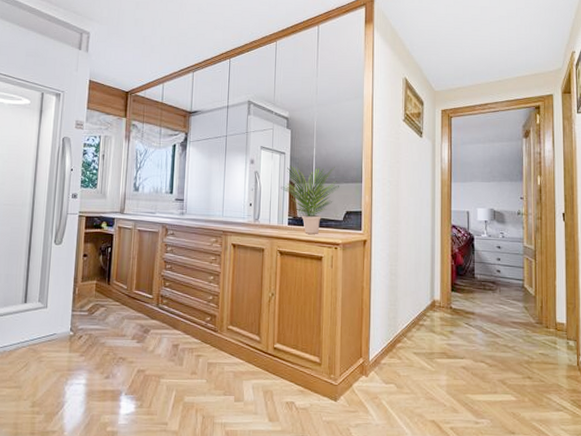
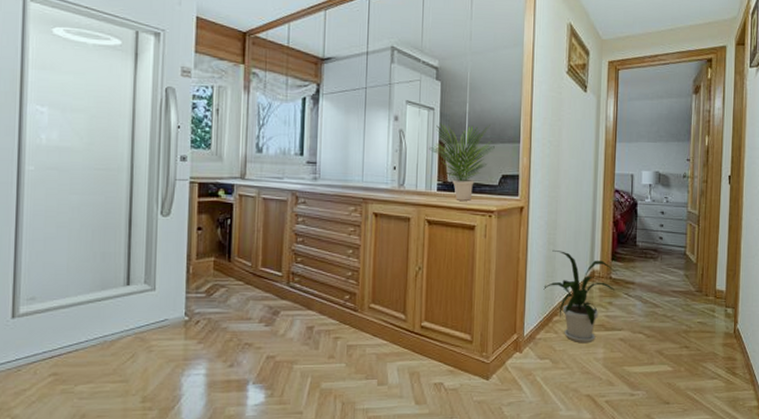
house plant: none [387,280,457,370] -> present [543,249,617,344]

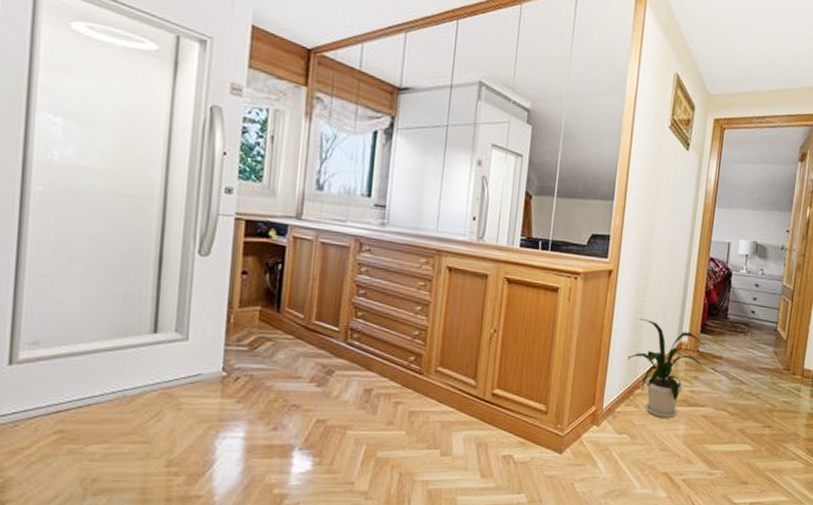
potted plant: present [429,123,495,201] -> none [514,172,586,260]

